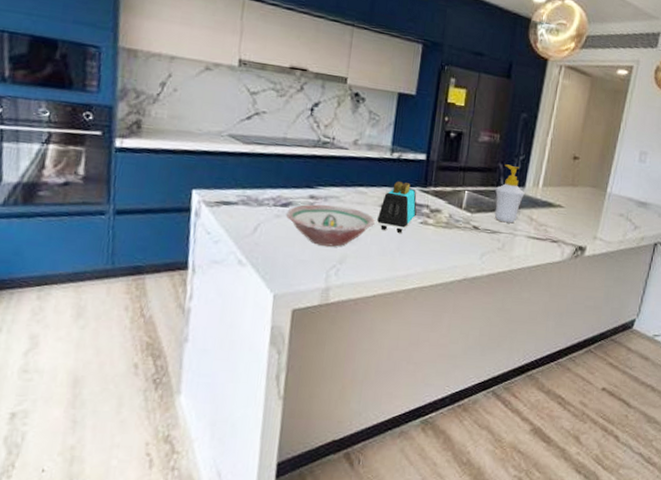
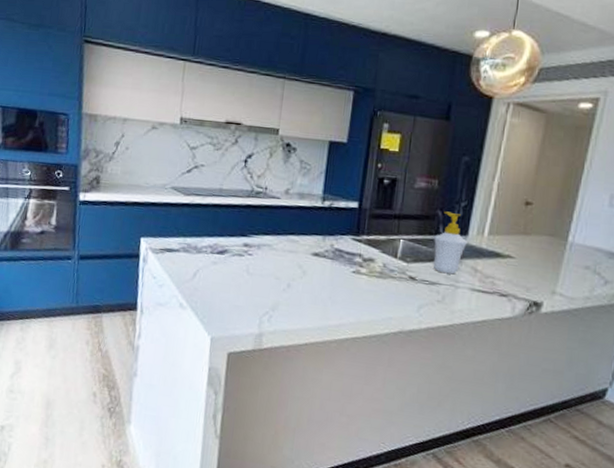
bowl: present [285,204,375,247] -> none [221,252,306,294]
toaster: present [377,181,417,233] -> none [308,229,349,282]

